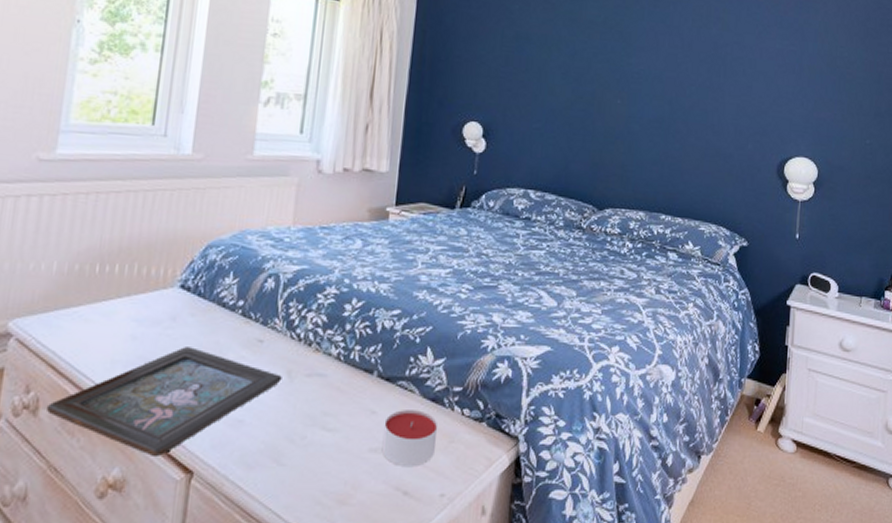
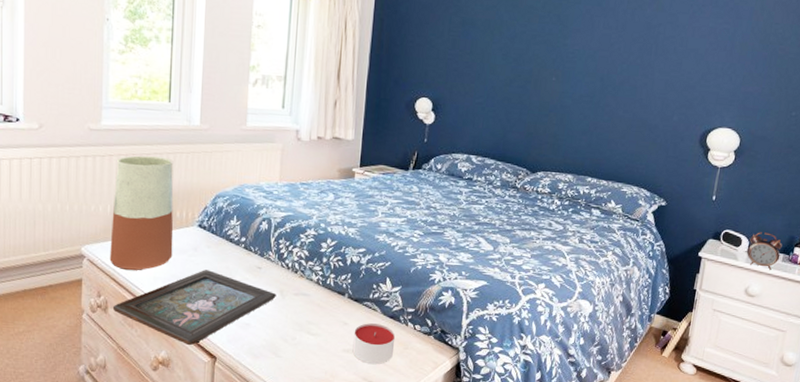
vase: none [48,194,153,352] -> present [109,155,174,270]
alarm clock: none [836,274,872,319] -> present [746,232,783,270]

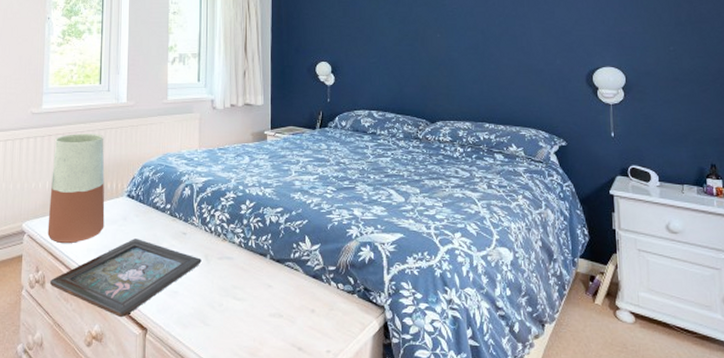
candle: present [352,323,396,365] -> none [278,284,320,329]
alarm clock: present [746,232,783,270] -> none [657,165,694,204]

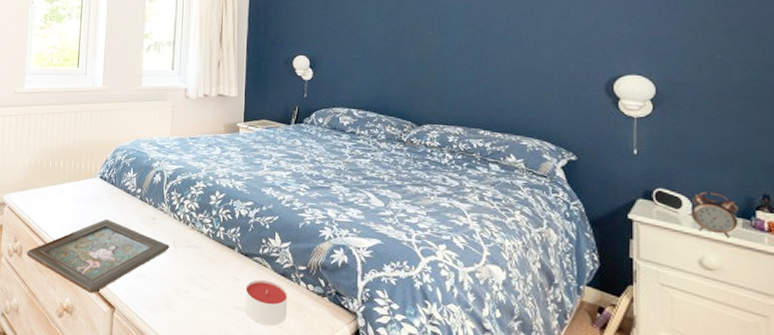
vase: present [47,134,105,243] -> none [25,114,80,218]
candle: none [278,284,320,329] -> present [245,280,288,326]
alarm clock: none [657,165,694,204] -> present [690,191,739,238]

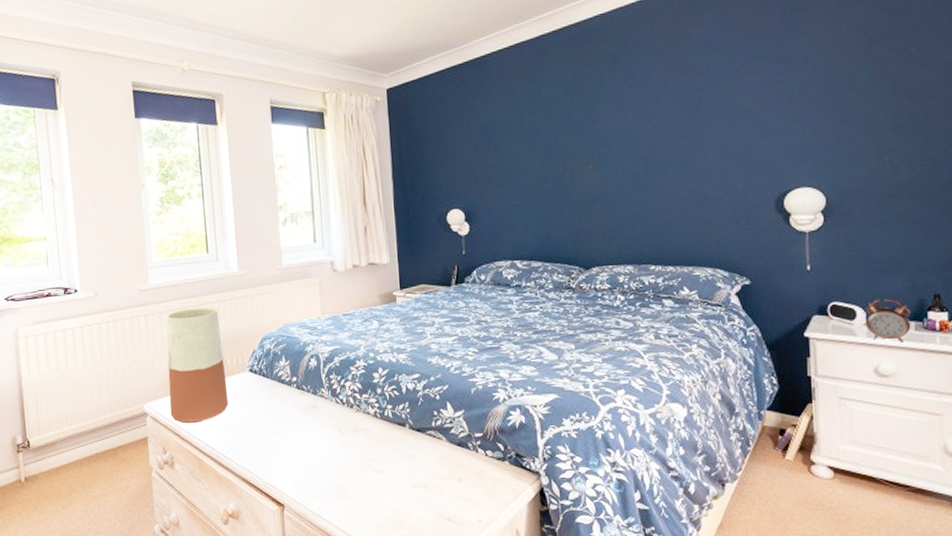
vase: none [25,114,80,218] -> present [166,307,229,423]
decorative tray: present [26,219,170,294] -> none [178,414,335,495]
candle: present [245,280,288,326] -> none [421,453,467,499]

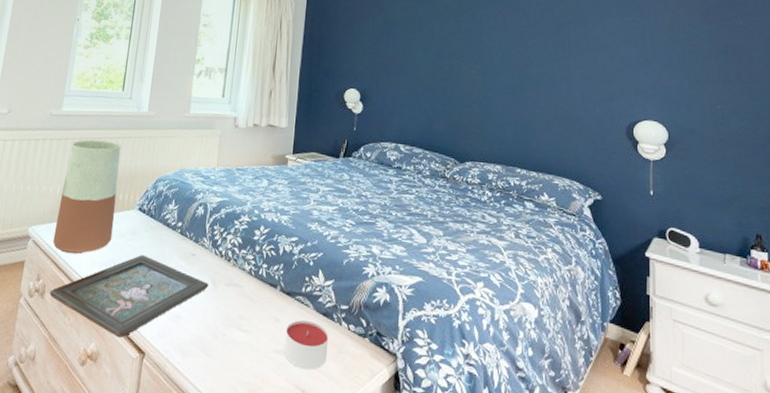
decorative tray: none [178,414,335,495] -> present [49,255,209,339]
candle: none [421,453,467,499] -> present [284,320,329,370]
alarm clock: present [865,298,911,343] -> none [698,231,737,275]

